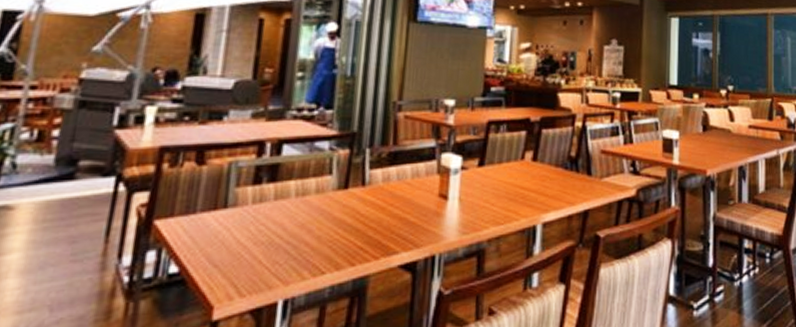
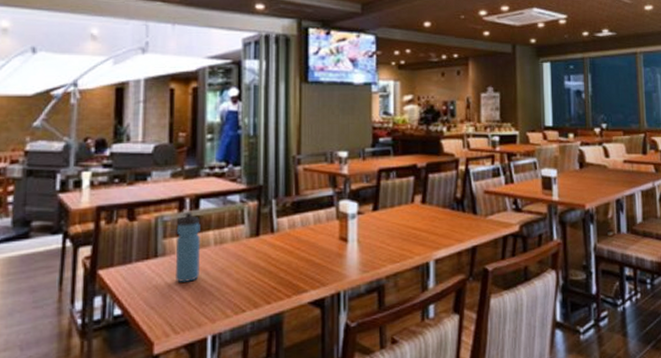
water bottle: none [246,158,281,238] -> present [176,212,201,282]

